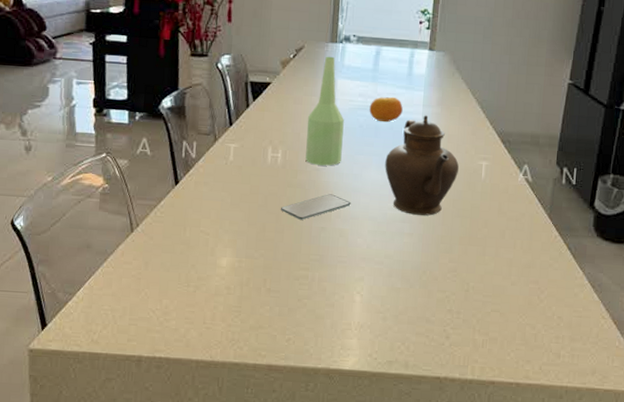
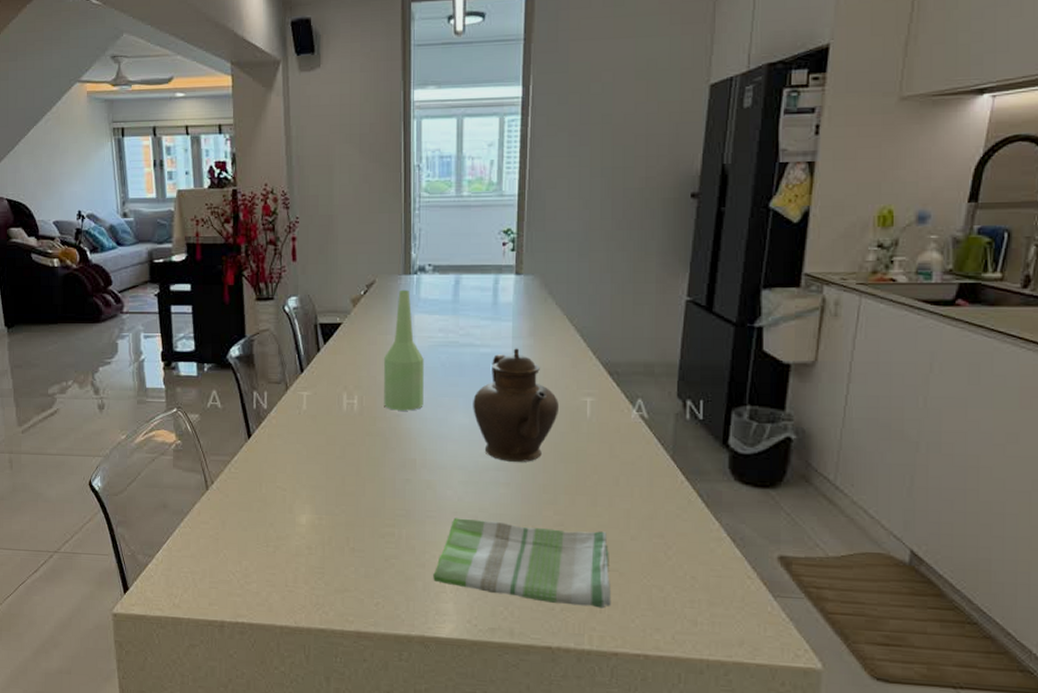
smartphone: present [281,194,351,220] -> none [361,442,437,471]
dish towel: none [340,263,493,344] -> present [433,518,612,609]
fruit: present [369,96,403,123] -> none [451,330,489,359]

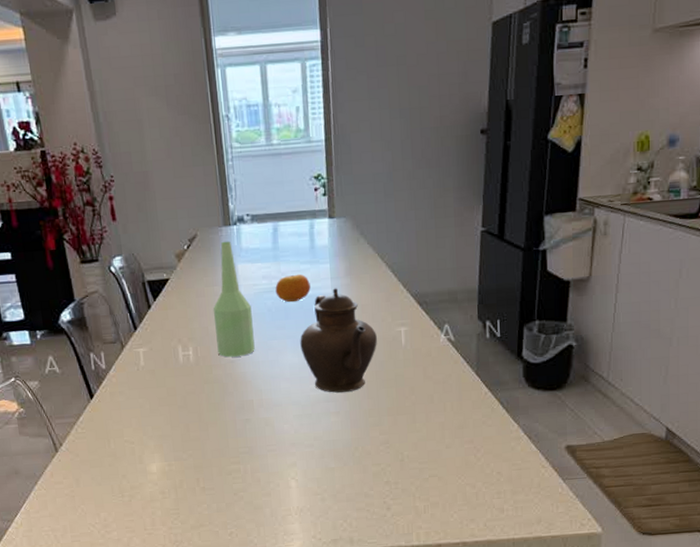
dish towel: present [433,518,612,609] -> none [279,444,433,511]
fruit: none [451,330,489,359] -> present [275,274,311,303]

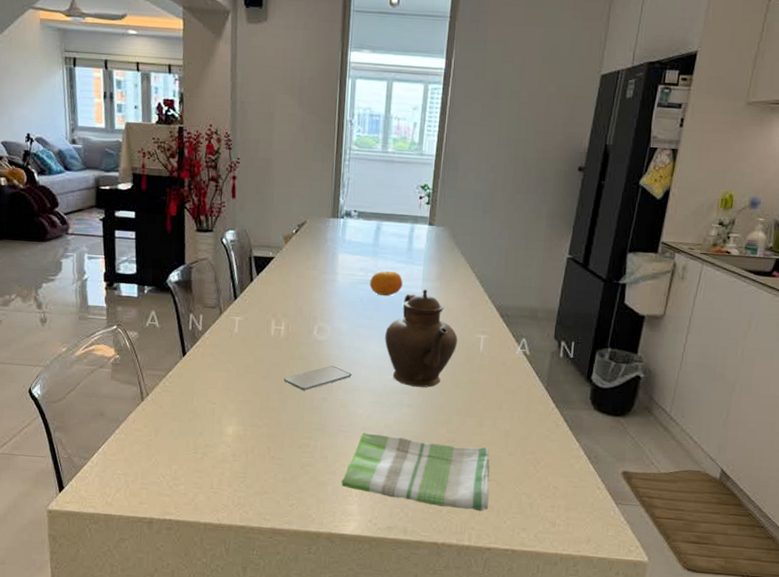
smartphone: none [201,384,272,415] -> present [284,365,352,391]
bottle: present [213,241,255,358] -> none [308,231,345,339]
dish towel: none [279,444,433,511] -> present [342,433,490,512]

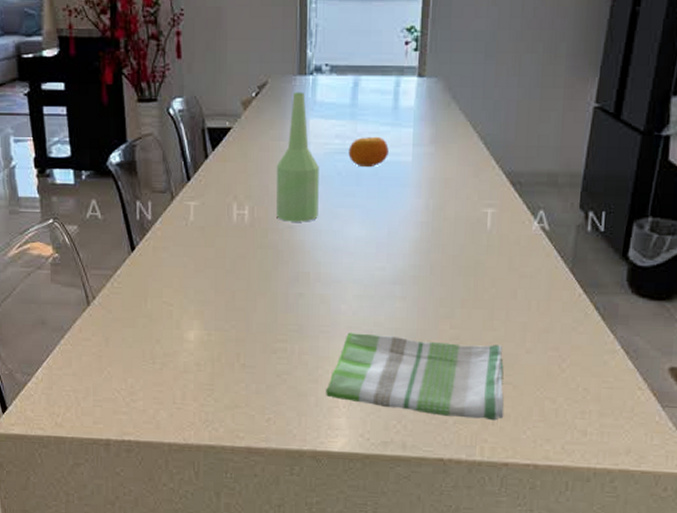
smartphone: present [284,365,352,391] -> none [252,254,332,285]
bottle: none [308,231,345,339] -> present [276,92,319,222]
teapot: present [385,289,458,388] -> none [370,156,459,275]

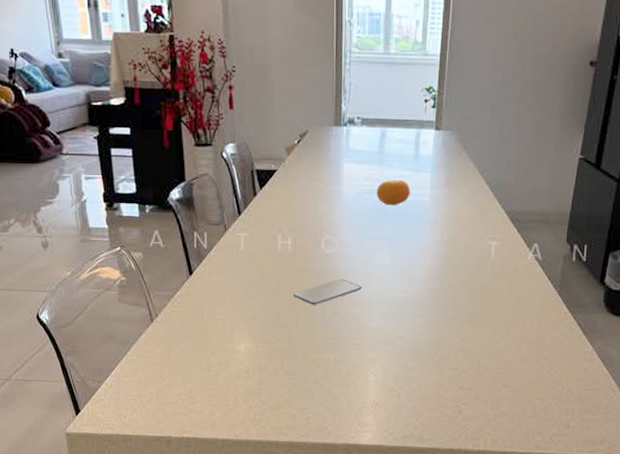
smartphone: none [252,254,332,285] -> present [294,279,362,305]
bottle: present [276,92,319,222] -> none [315,140,352,252]
dish towel: present [326,332,504,421] -> none [356,345,504,417]

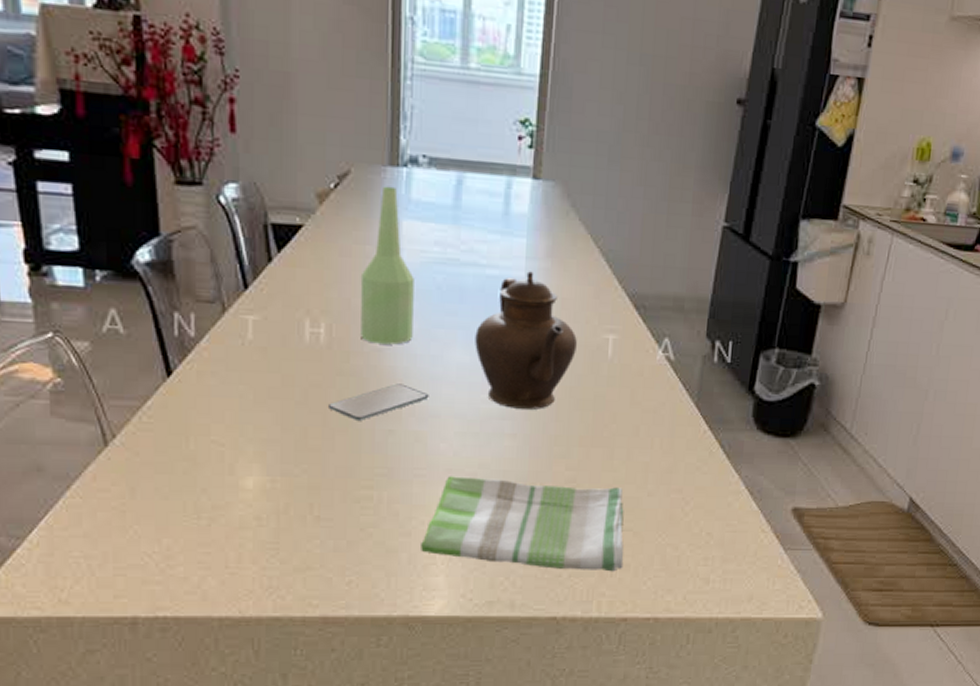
bottle: none [315,140,352,252] -> present [360,186,414,345]
dish towel: none [356,345,504,417] -> present [421,476,624,572]
fruit: present [376,179,410,206] -> none [450,245,498,282]
teapot: none [394,197,468,297] -> present [475,271,577,409]

